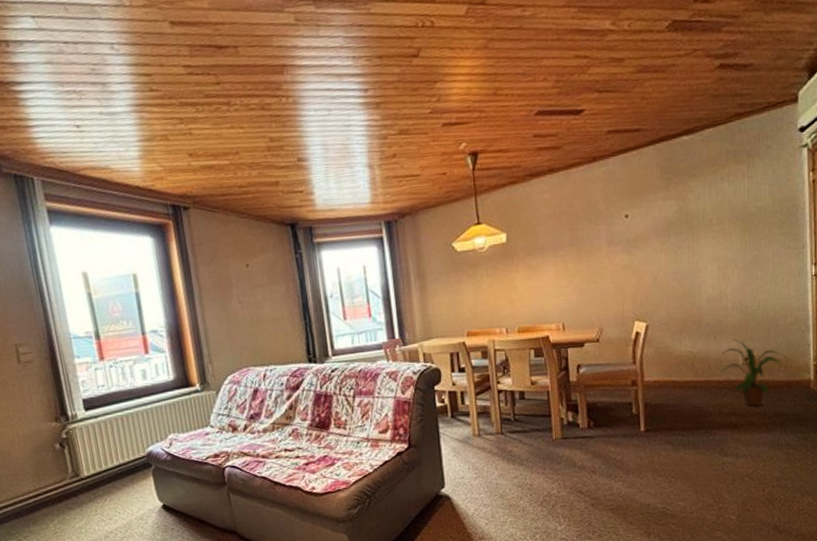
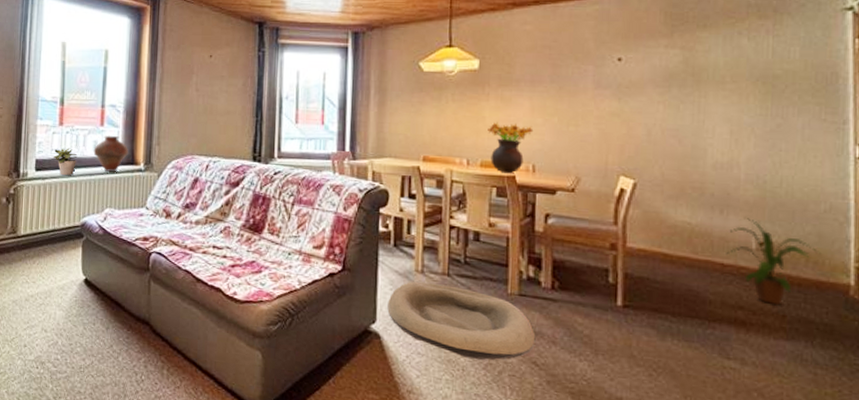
potted plant: none [101,381,128,411] -> present [54,147,78,176]
vase: none [143,361,181,399] -> present [93,135,128,172]
dog bed: none [453,442,579,500] -> present [387,281,536,361]
flower arrangement: none [521,288,560,335] -> present [488,122,534,174]

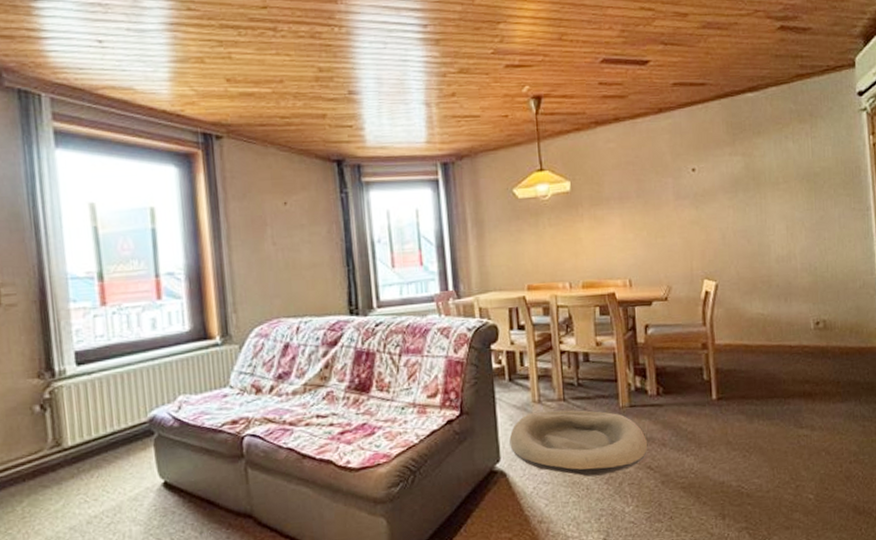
potted plant: present [54,147,78,176] -> none [99,331,132,366]
vase: present [93,135,128,172] -> none [152,309,198,353]
flower arrangement: present [488,122,534,174] -> none [585,241,627,291]
house plant: present [726,218,821,305] -> none [792,302,860,374]

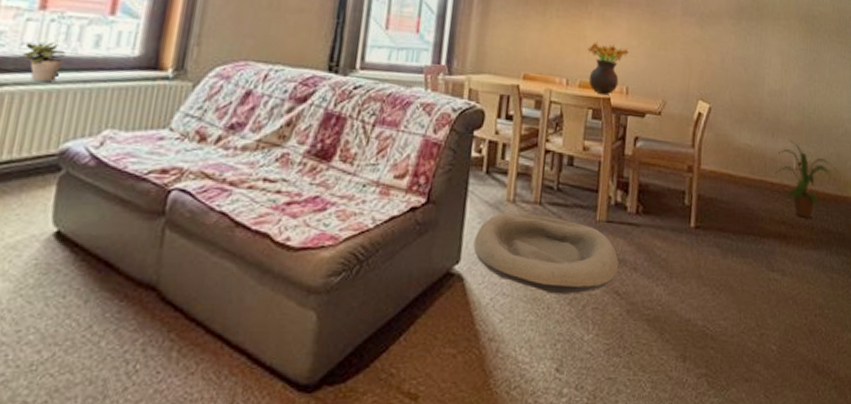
potted plant: none [99,331,132,366] -> present [23,41,67,82]
flower arrangement: none [585,241,627,291] -> present [588,41,629,95]
house plant: none [792,302,860,374] -> present [775,140,839,218]

